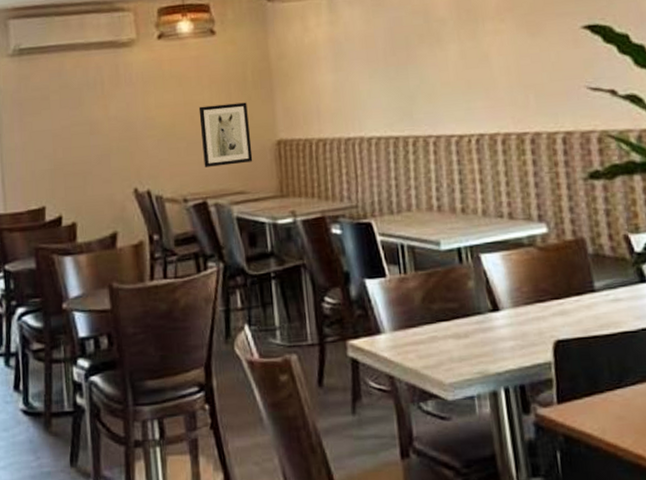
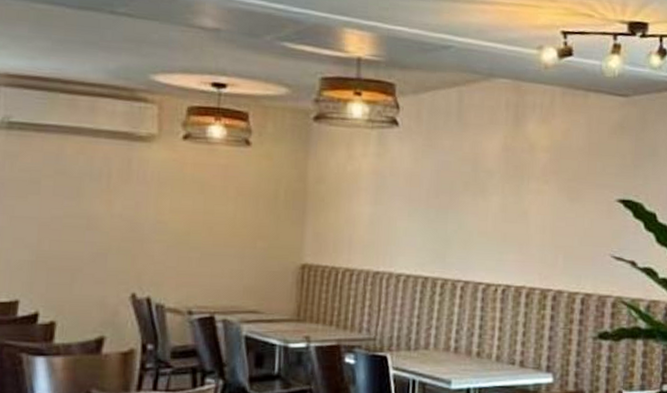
wall art: present [198,102,253,167] -> none [217,218,275,283]

